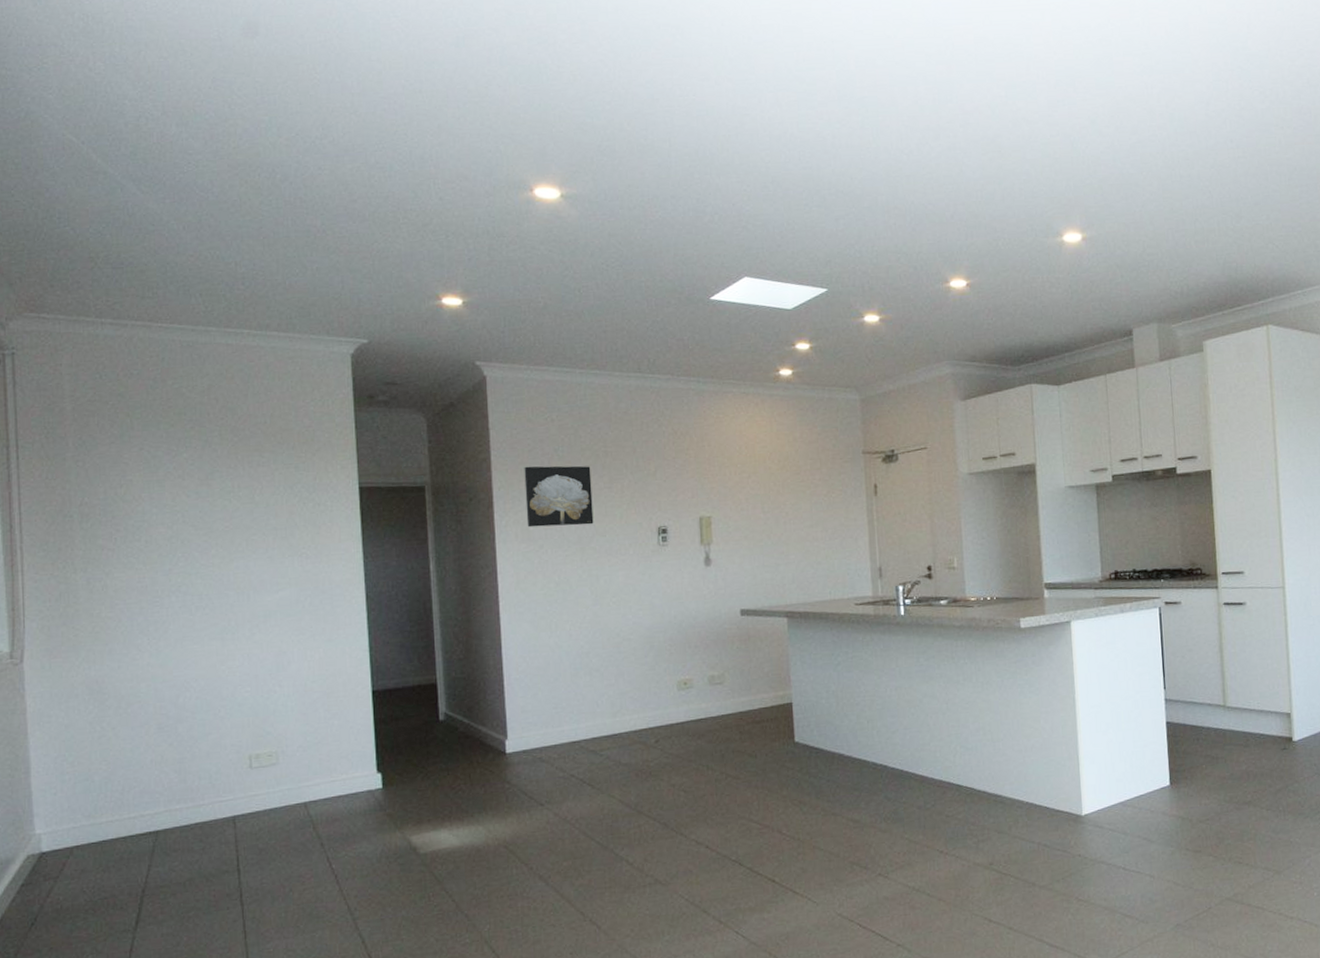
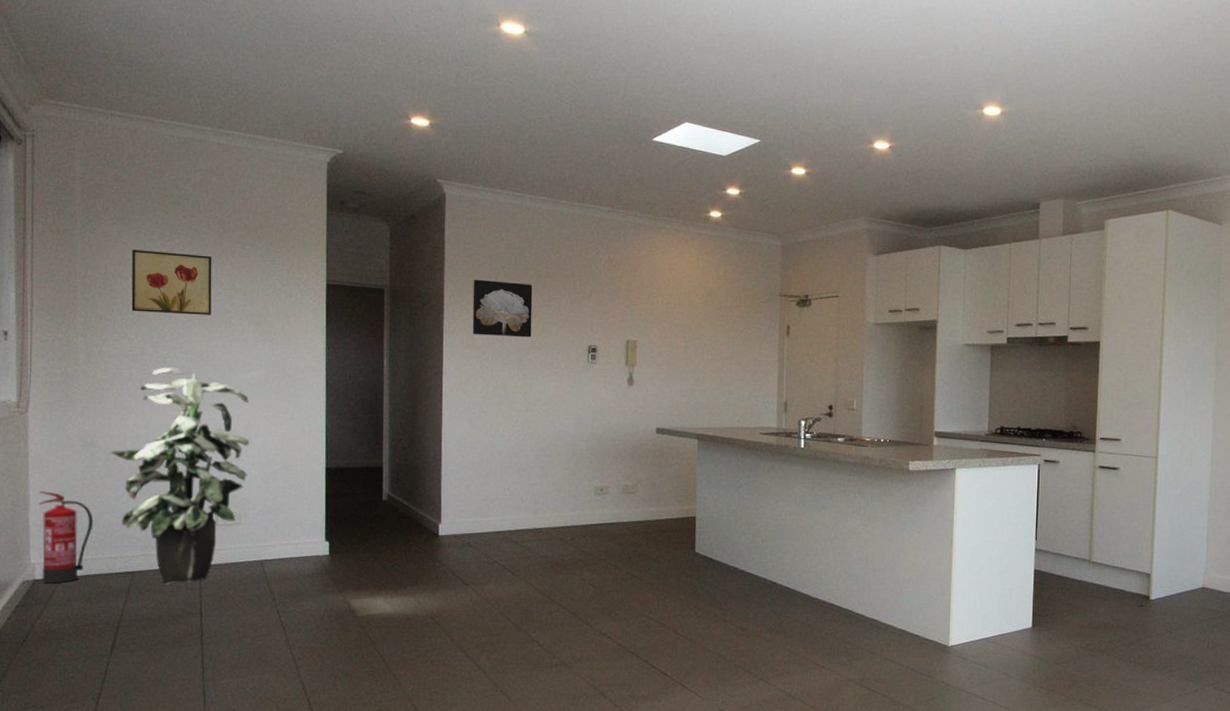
fire extinguisher: none [41,750,107,856] -> present [38,491,94,584]
indoor plant: none [122,596,283,840] -> present [110,367,249,583]
wall art: none [135,468,230,539] -> present [131,250,212,315]

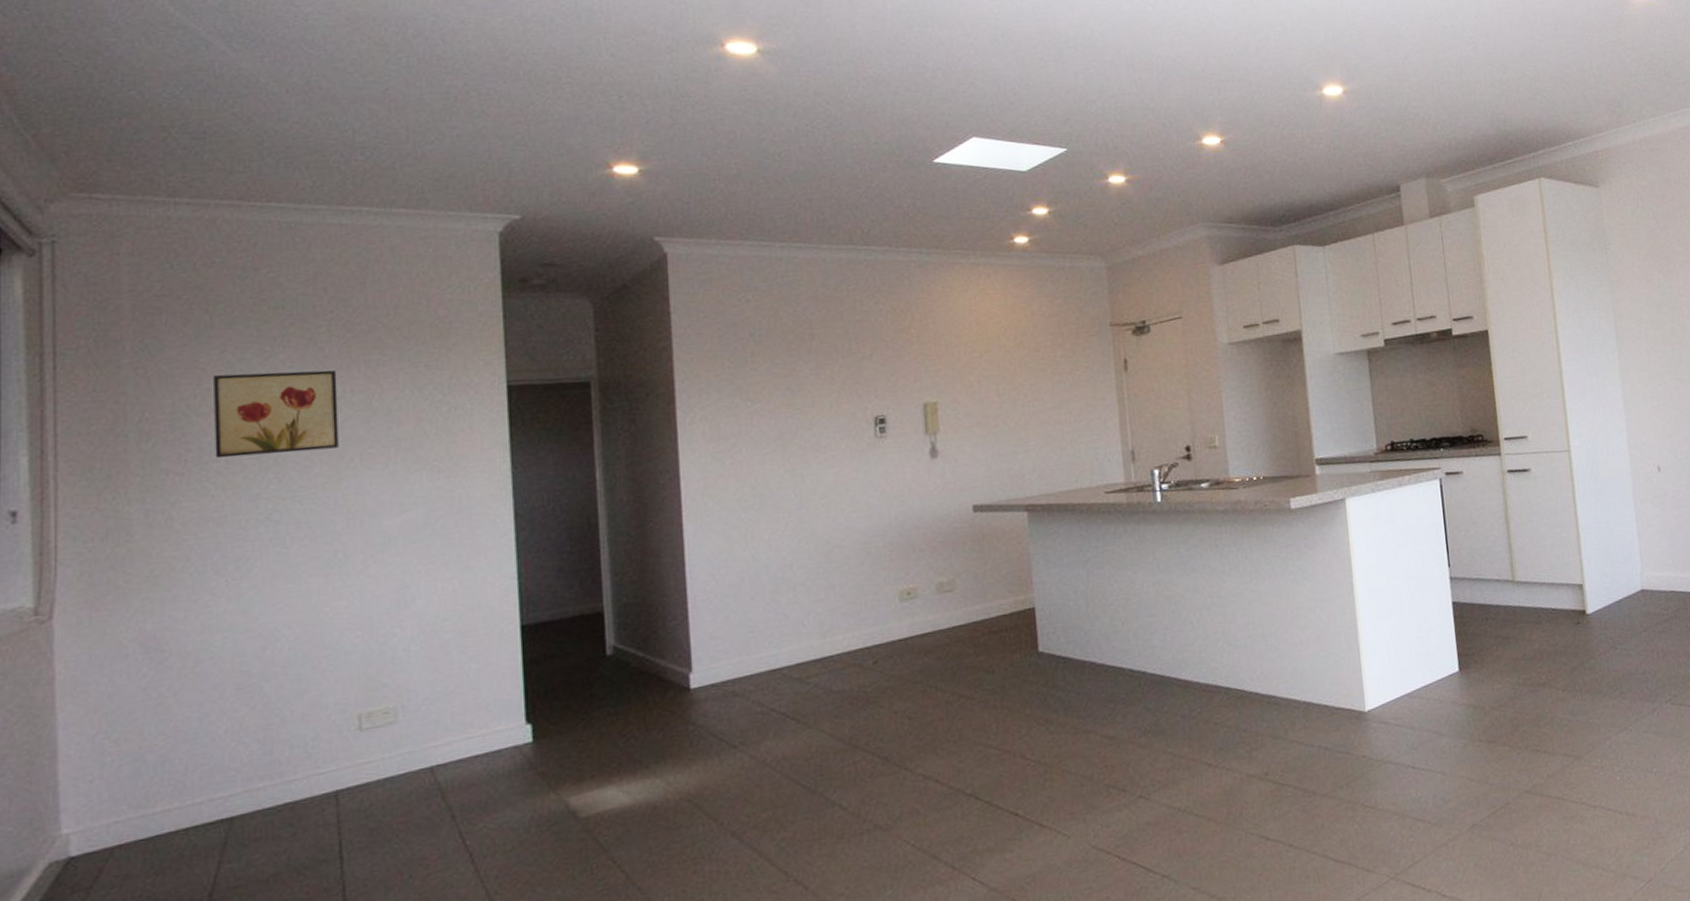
fire extinguisher: present [38,491,94,584] -> none [73,726,164,860]
indoor plant: present [110,367,249,583] -> none [188,524,404,825]
wall art: present [472,279,533,338] -> none [713,351,798,424]

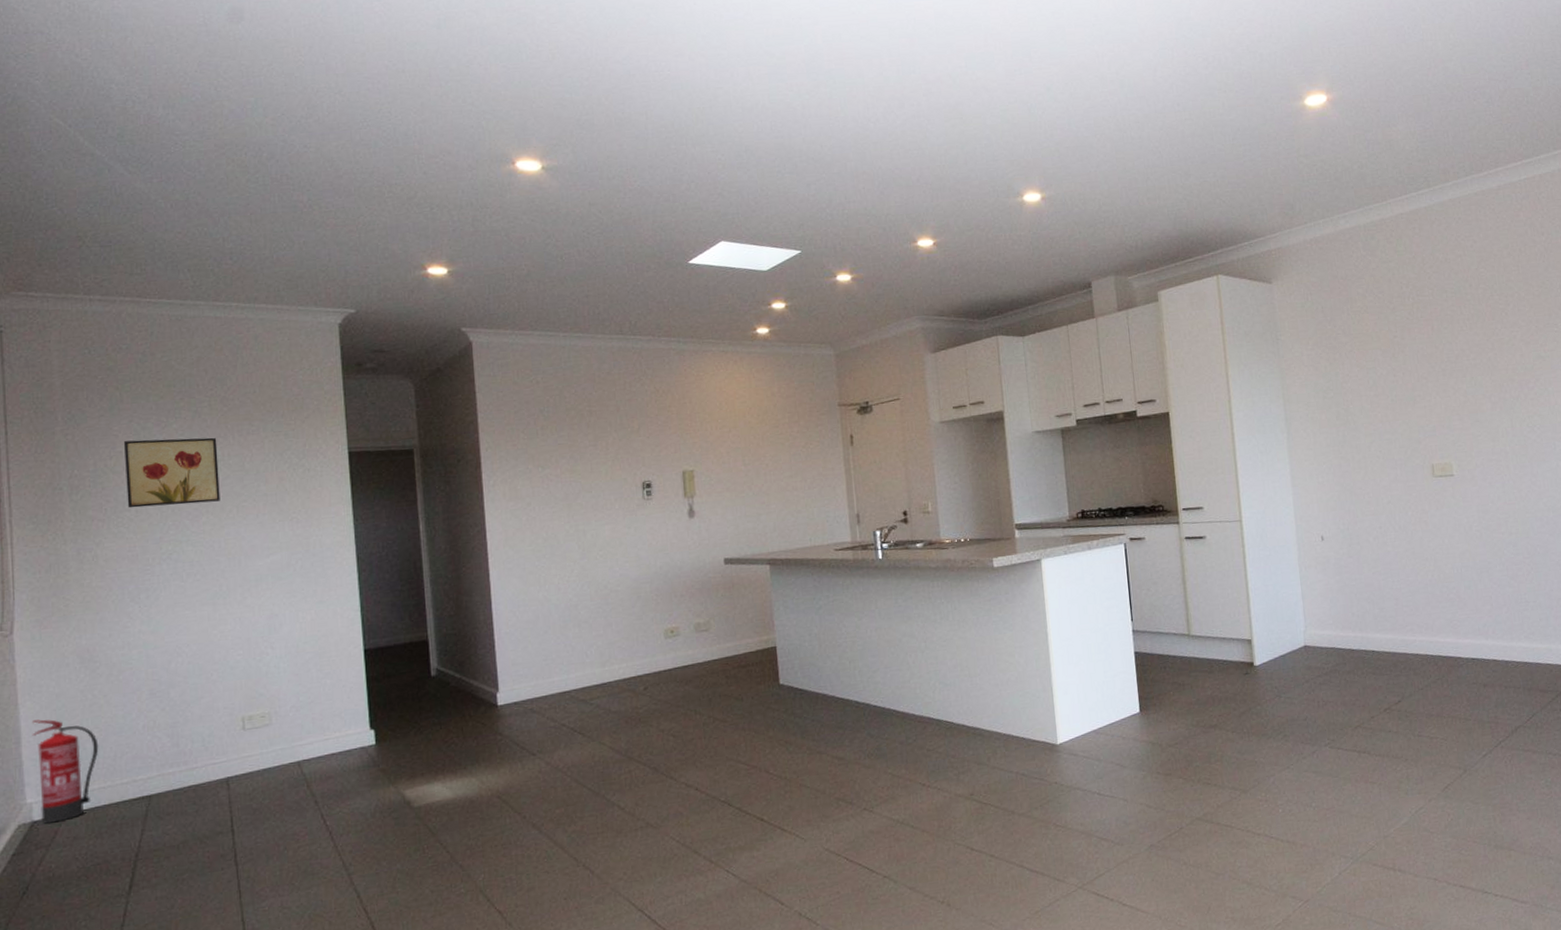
fire extinguisher: none [73,726,164,860] -> present [31,719,99,824]

